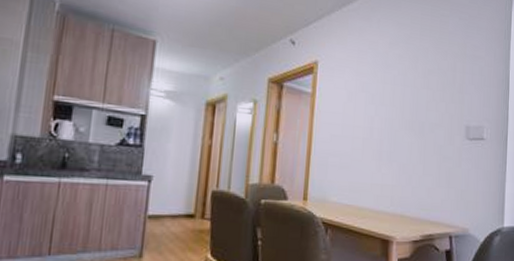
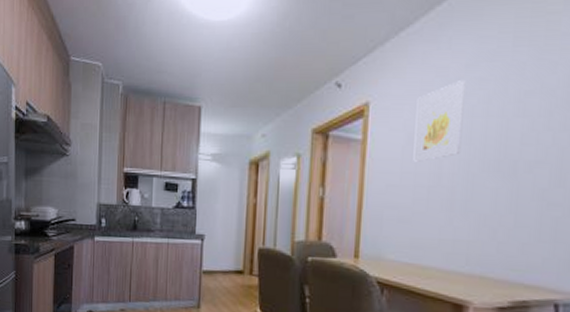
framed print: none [352,54,390,117] -> present [413,81,466,162]

